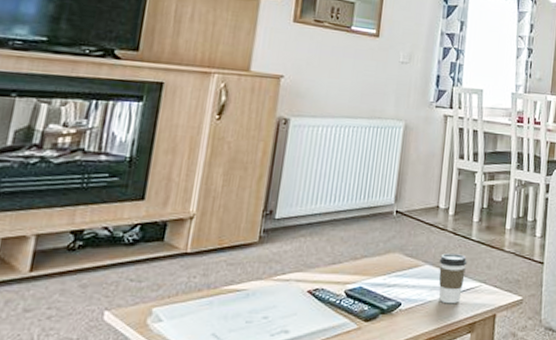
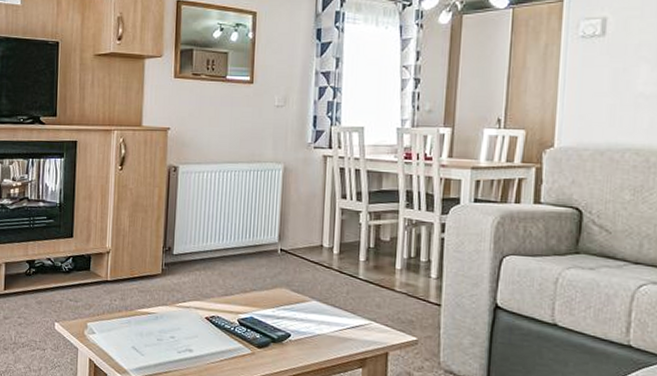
coffee cup: present [438,253,468,304] -> none [325,291,356,339]

